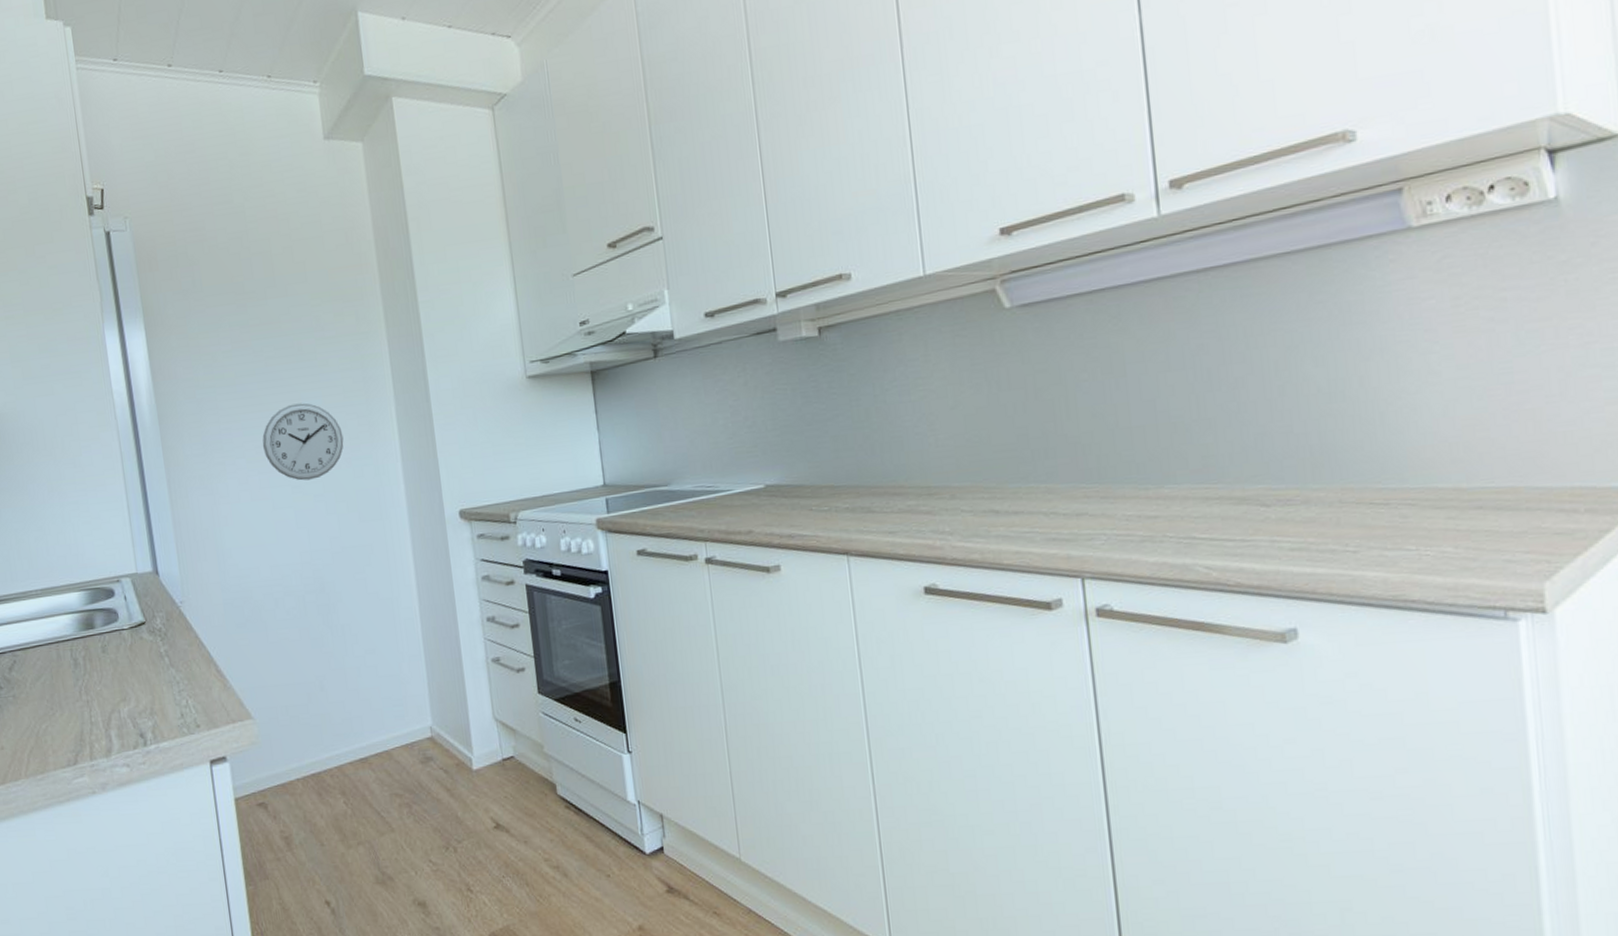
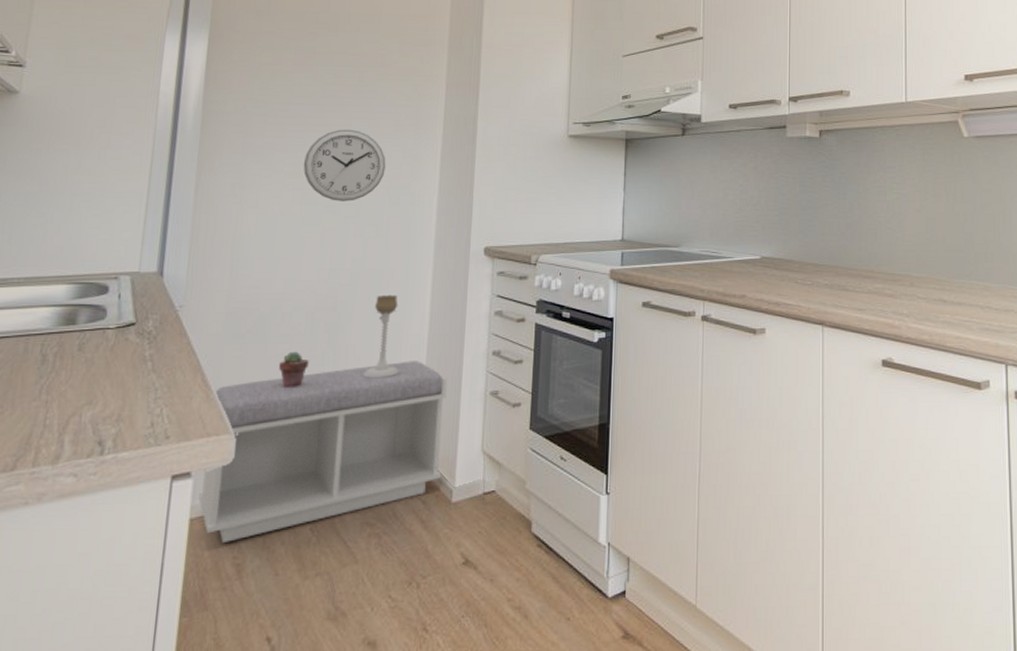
bench: none [229,634,458,818] -> present [198,361,448,542]
potted succulent: none [283,635,310,672] -> present [279,351,309,389]
candle holder: none [360,569,398,656] -> present [363,294,399,379]

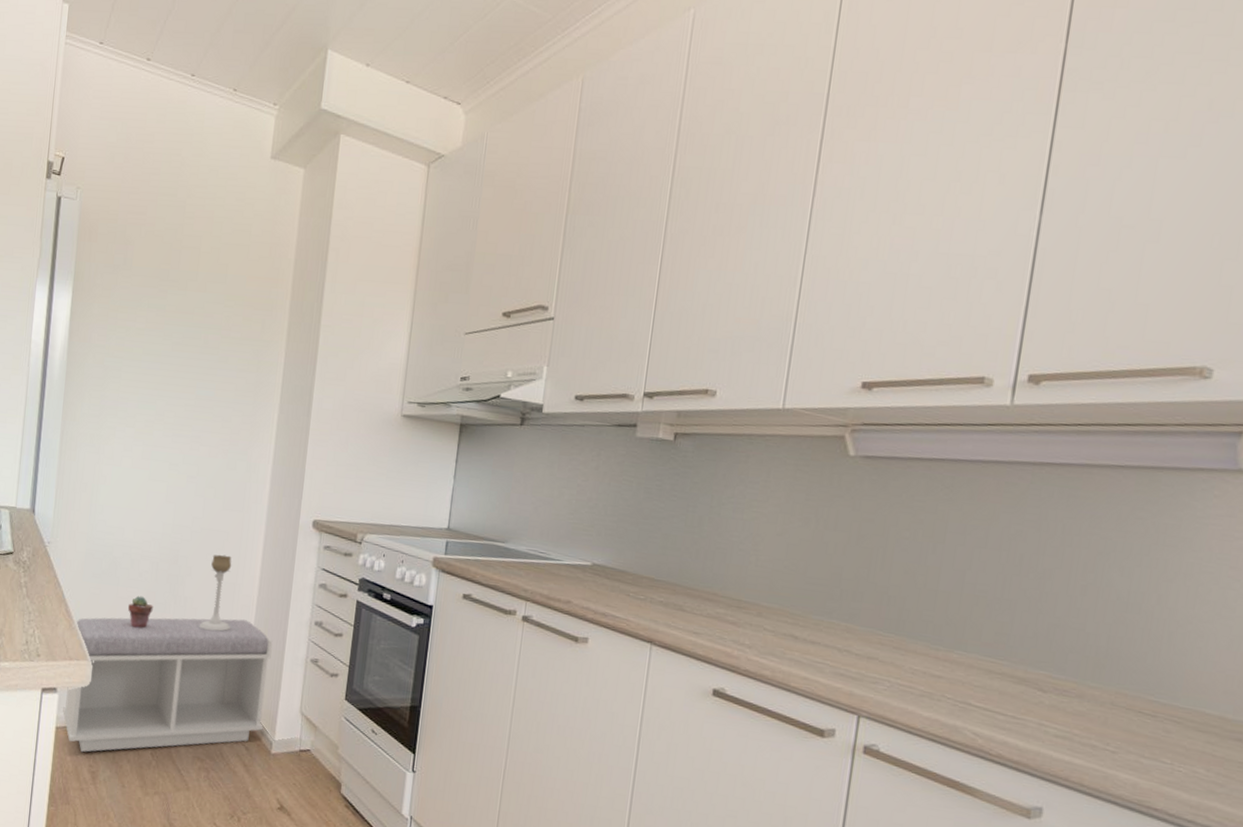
wall clock: present [303,129,386,202] -> none [152,390,226,462]

